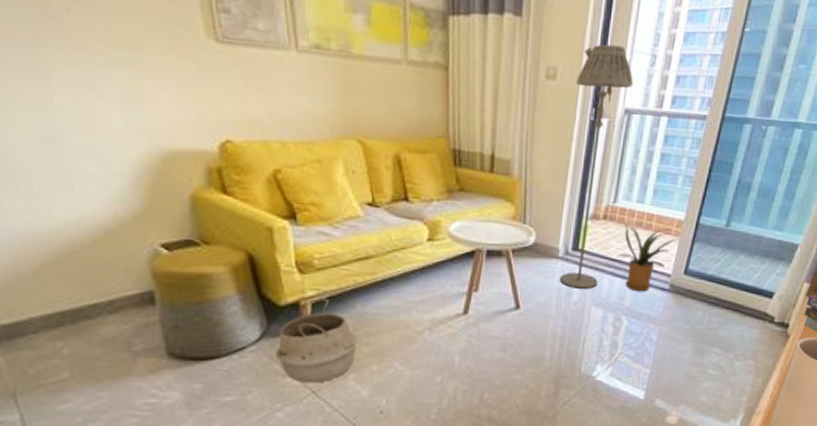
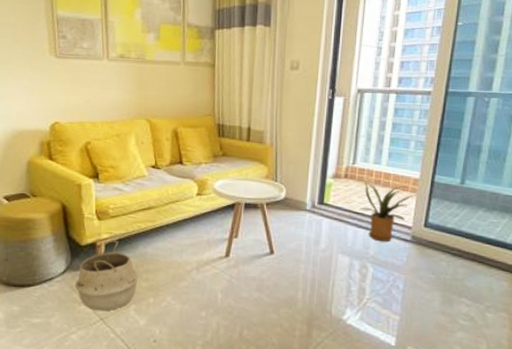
floor lamp: present [560,44,633,289] -> none [309,41,363,238]

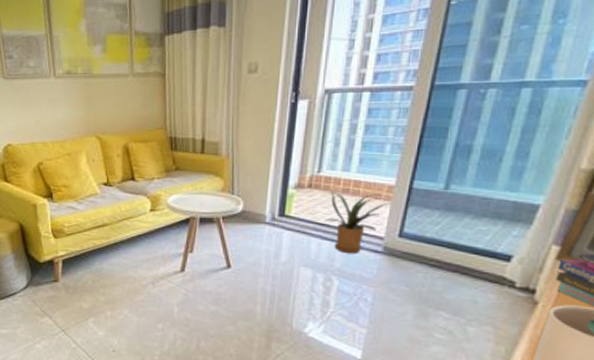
woven basket: present [75,240,139,311] -> none [37,257,96,323]

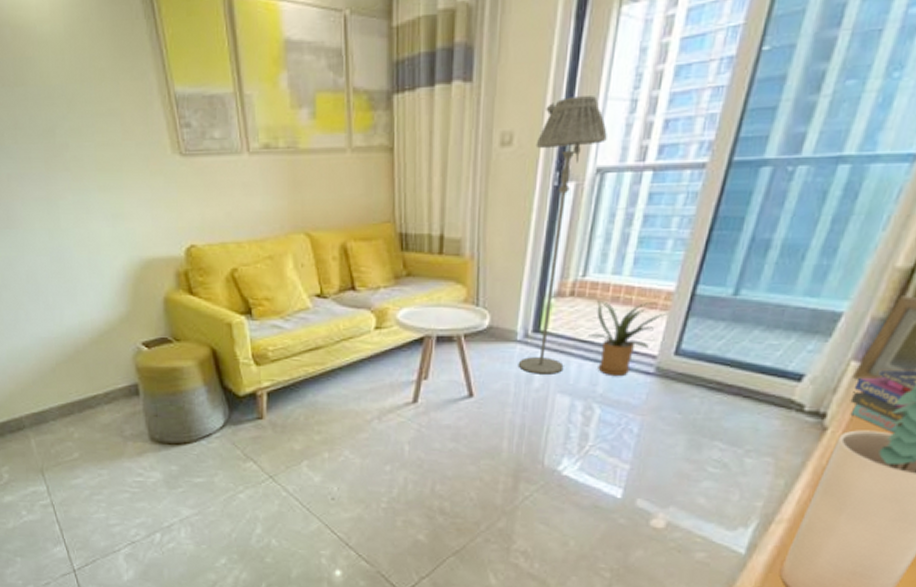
floor lamp: none [268,36,332,251] -> present [519,94,607,374]

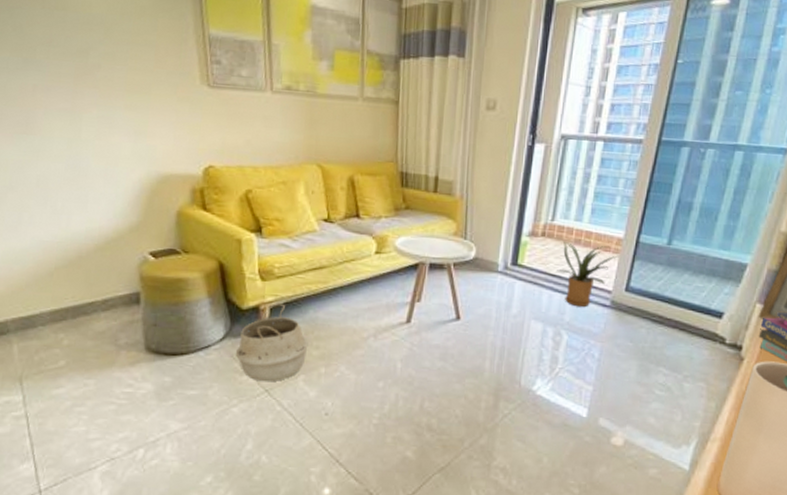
woven basket: none [238,388,309,469] -> present [236,303,309,382]
floor lamp: present [519,94,607,374] -> none [500,78,569,303]

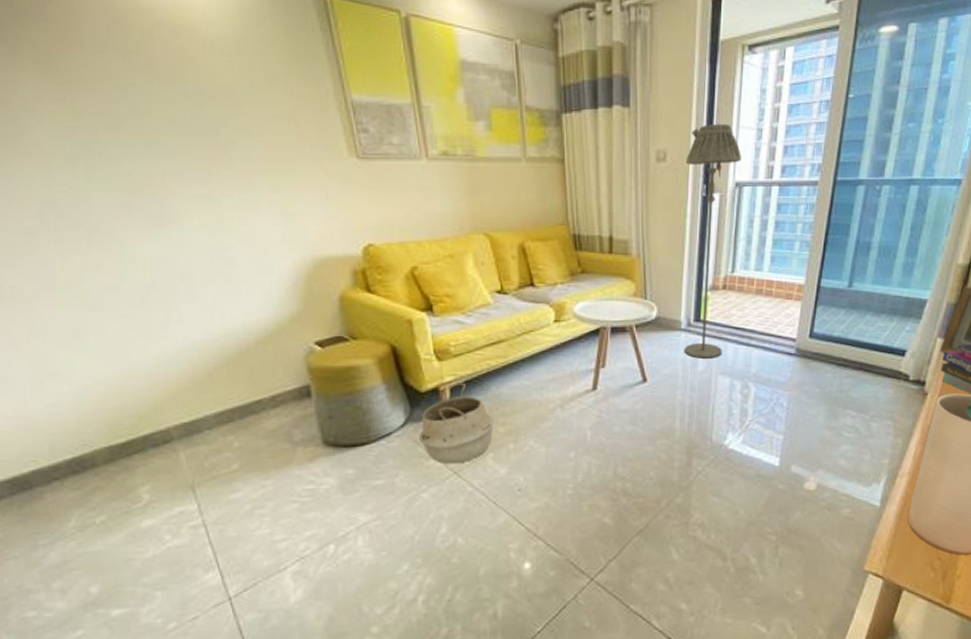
floor lamp: none [500,78,569,303] -> present [685,123,741,359]
house plant: present [557,241,619,307] -> none [740,292,801,357]

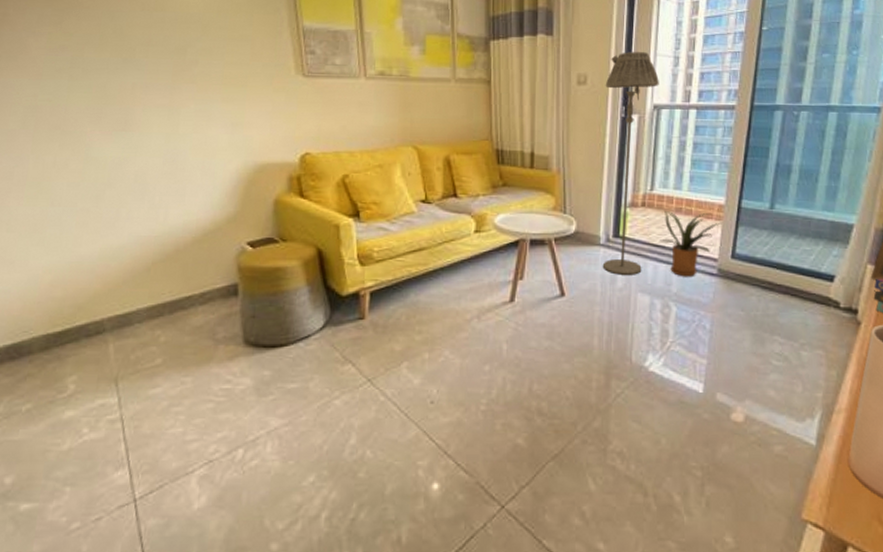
woven basket: present [420,382,494,464] -> none [337,288,411,371]
house plant: none [740,292,801,357] -> present [660,210,722,276]

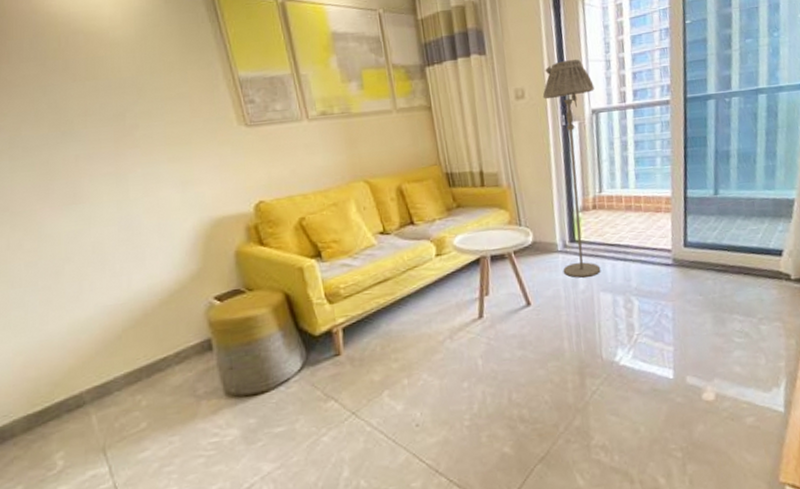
house plant: present [660,210,722,276] -> none [614,207,671,271]

